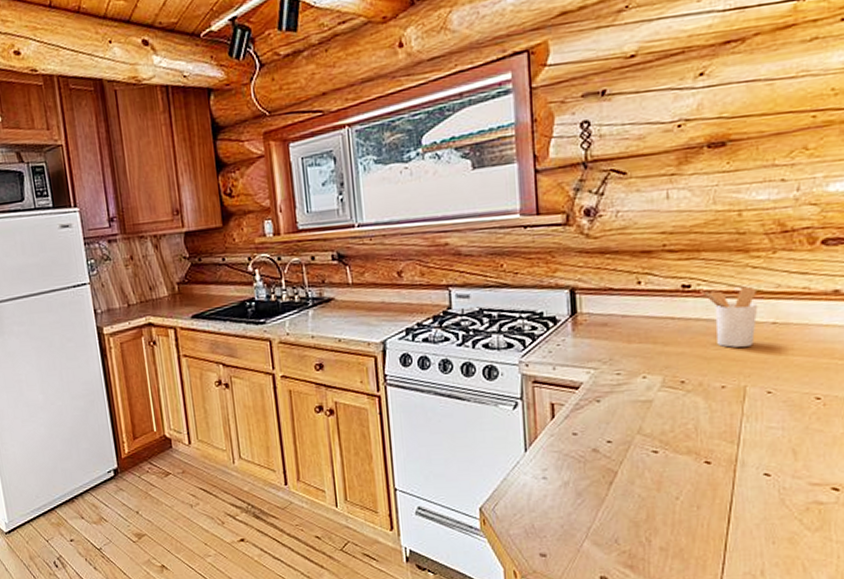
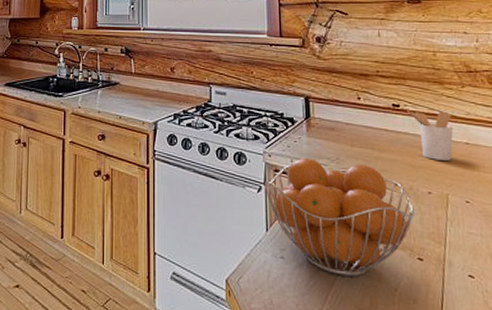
fruit basket: none [522,362,703,490] -> present [265,157,414,277]

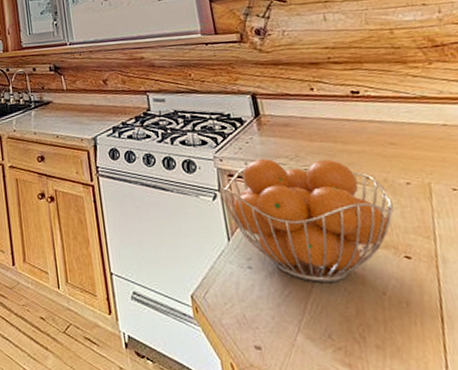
utensil holder: present [407,110,454,160] -> none [368,92,429,147]

